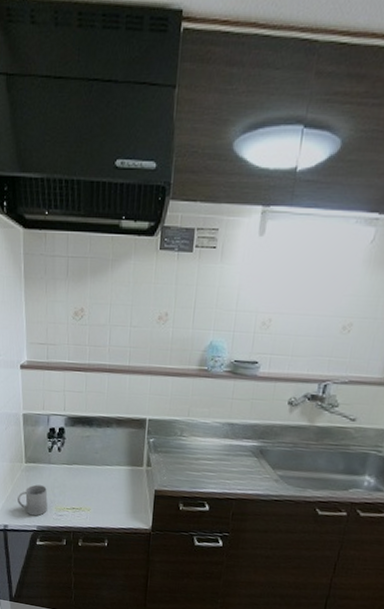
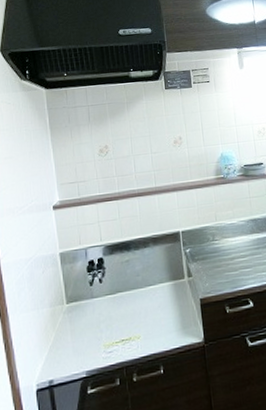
mug: present [18,484,48,516] -> none [62,323,95,361]

